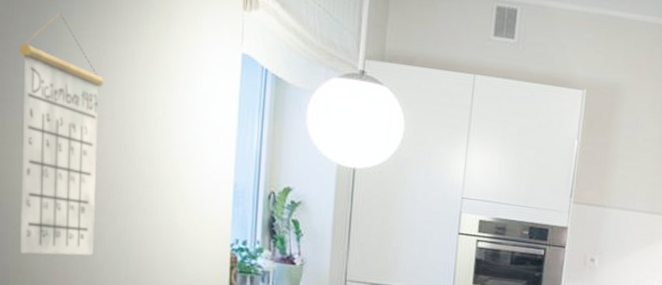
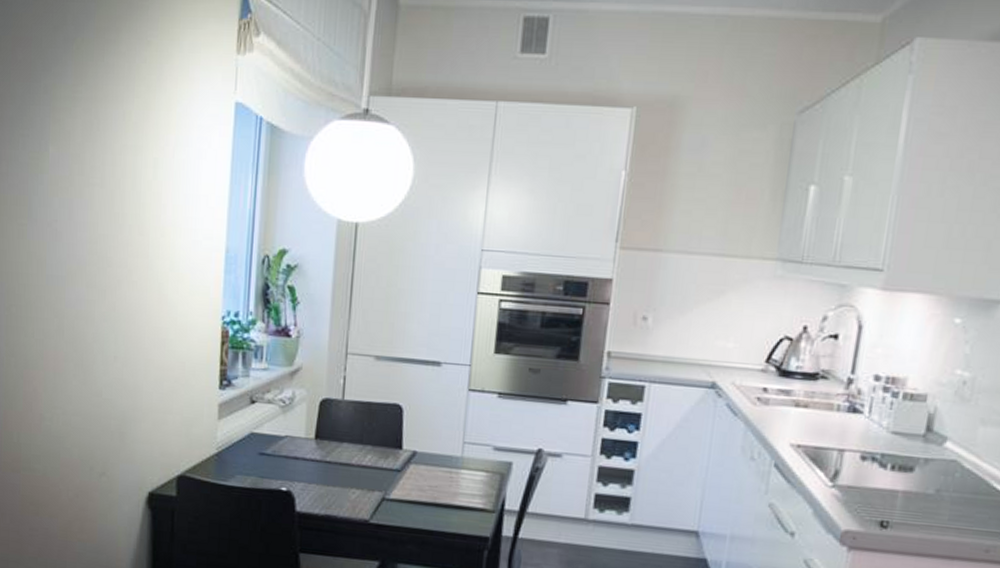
calendar: present [19,12,104,256] -> none [13,76,95,336]

